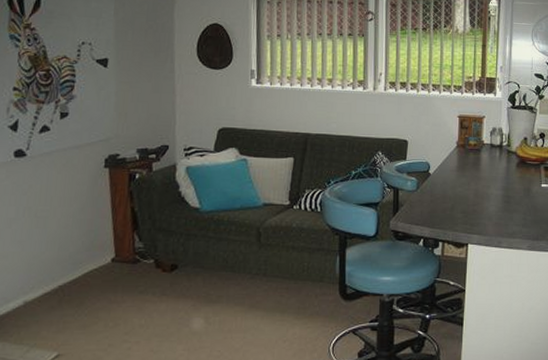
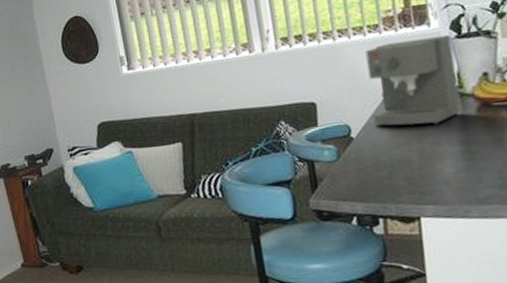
coffee maker: none [447,102,508,172] -> present [365,35,461,127]

